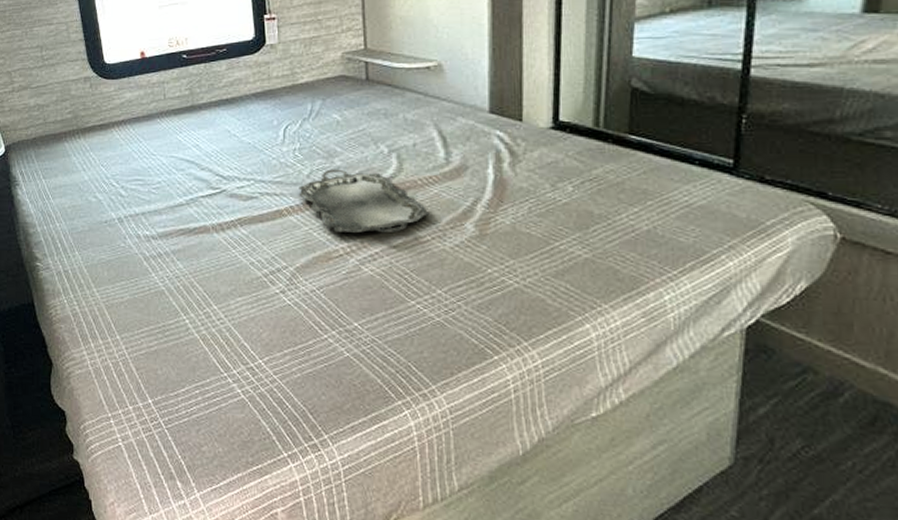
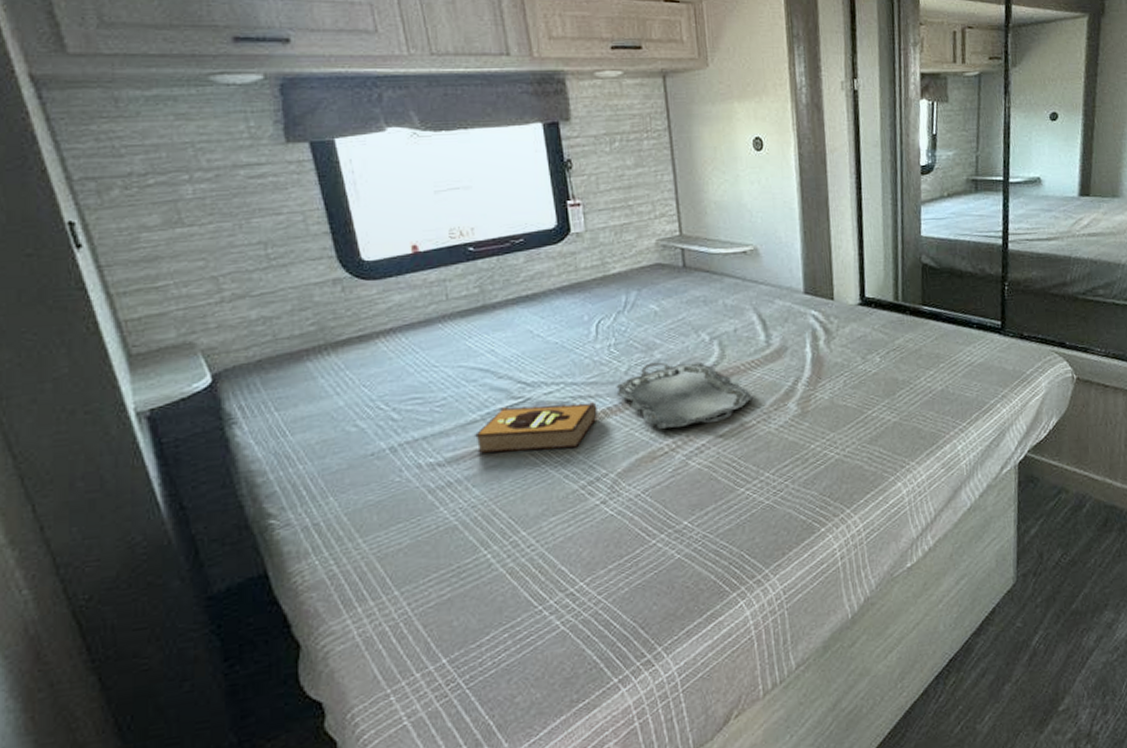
hardback book: none [180,195,281,239] -> present [474,402,598,453]

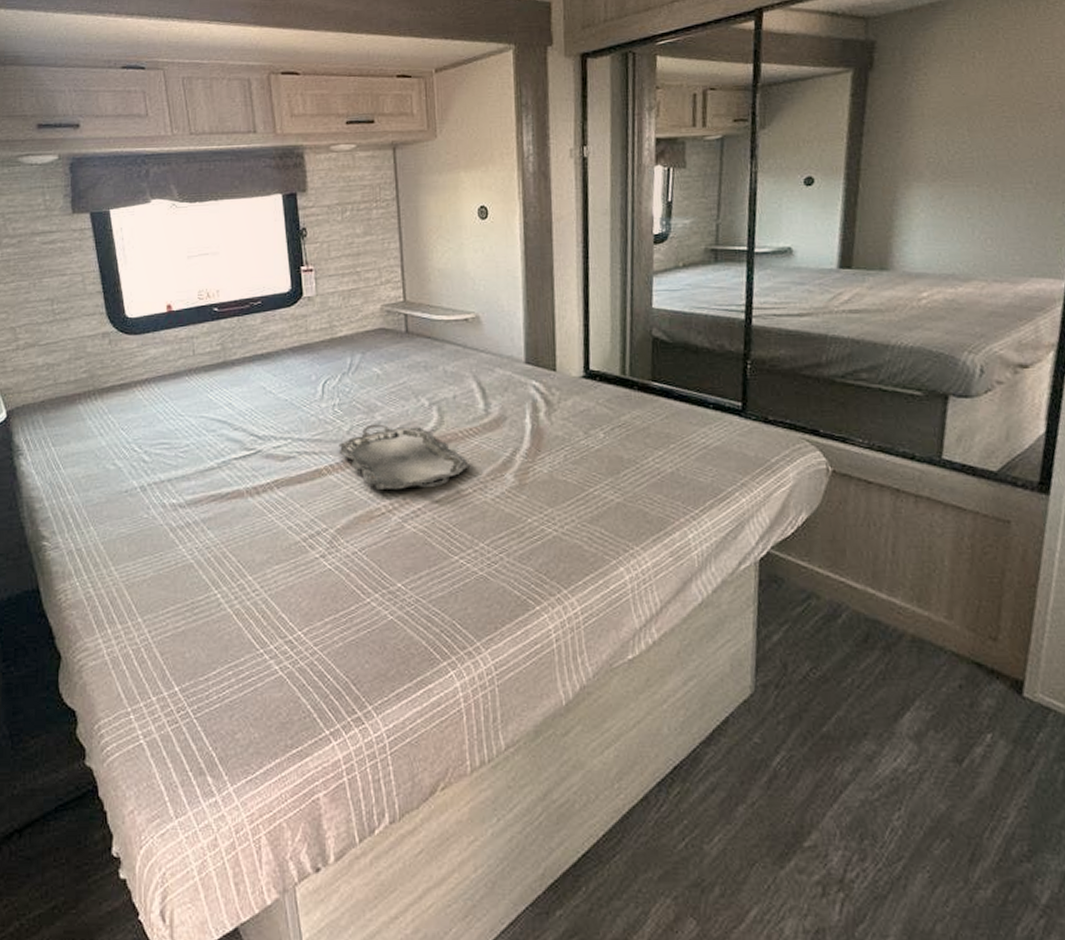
hardback book: present [474,402,598,453] -> none [211,457,320,501]

